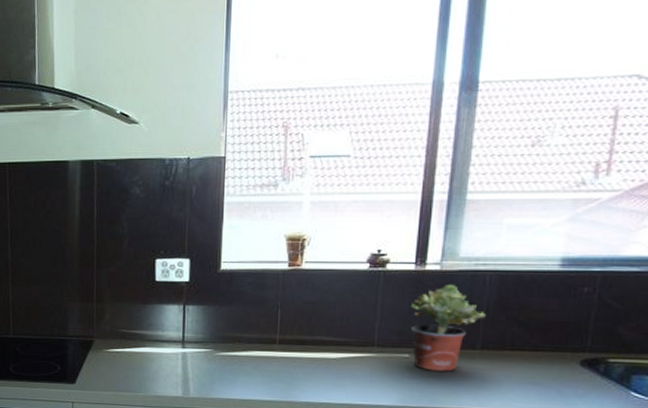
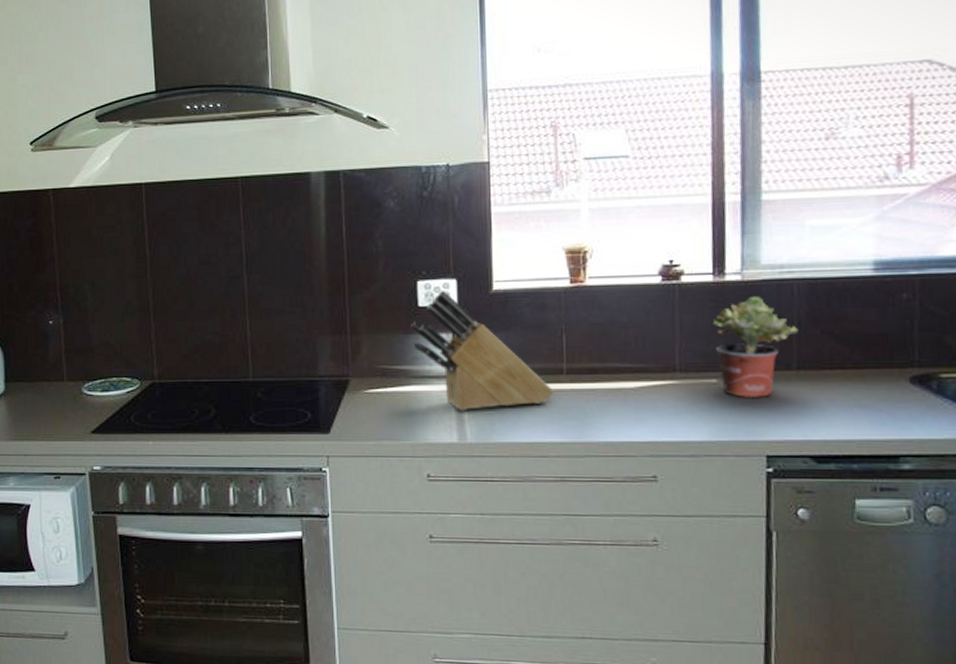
knife block: none [148,267,267,371] -> present [411,290,554,411]

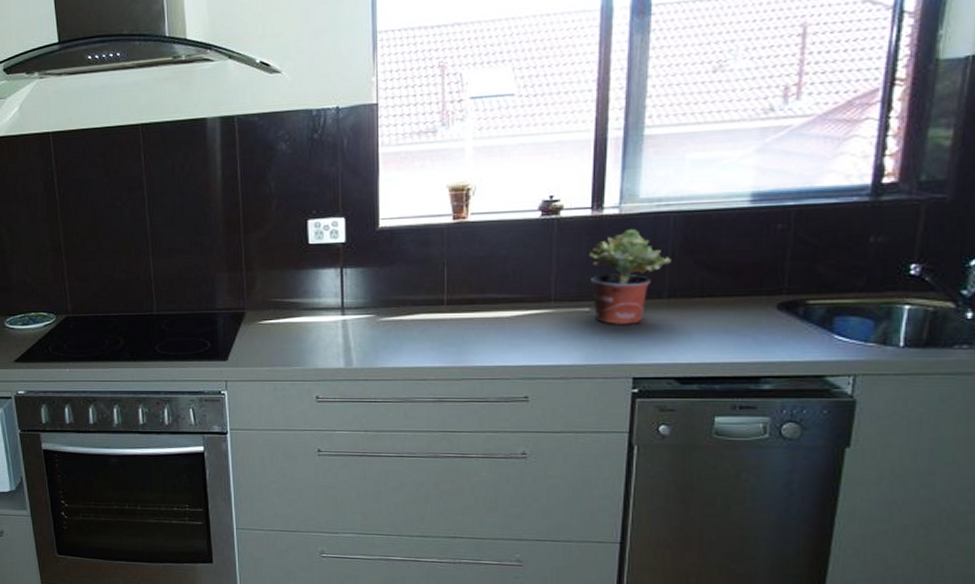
knife block: present [411,290,554,411] -> none [302,228,435,340]

